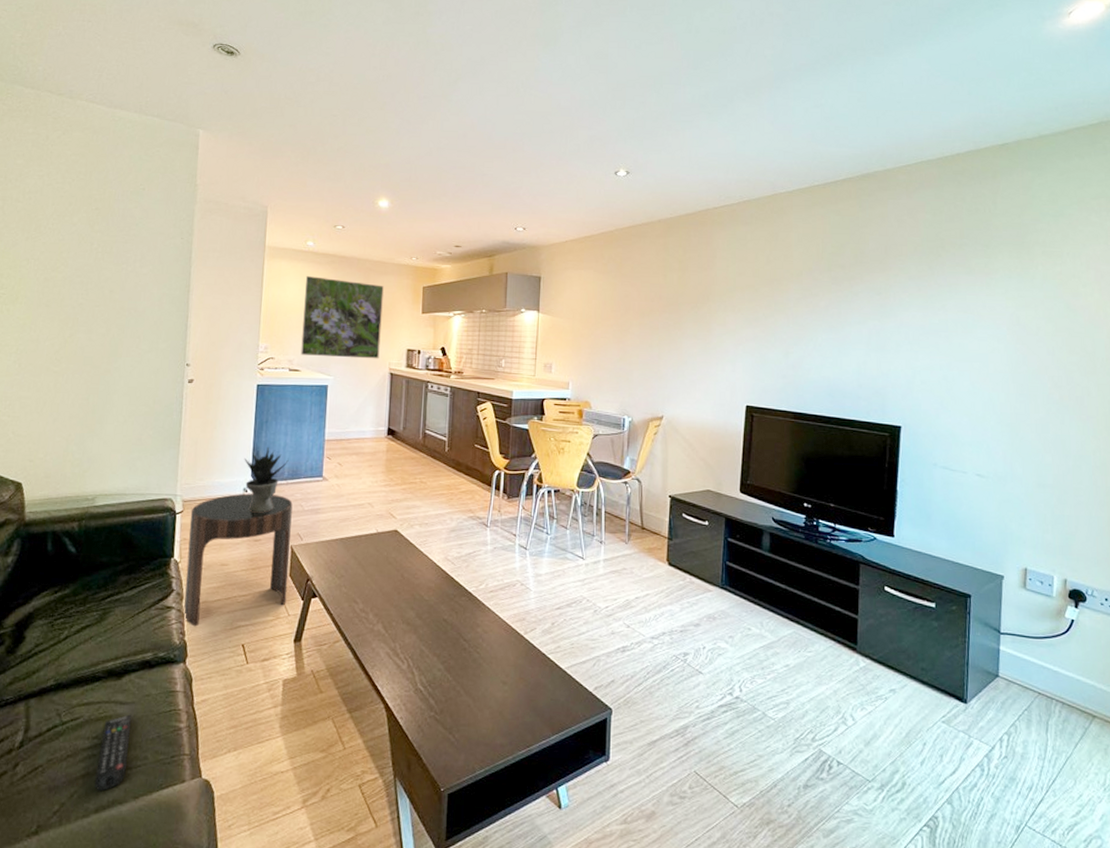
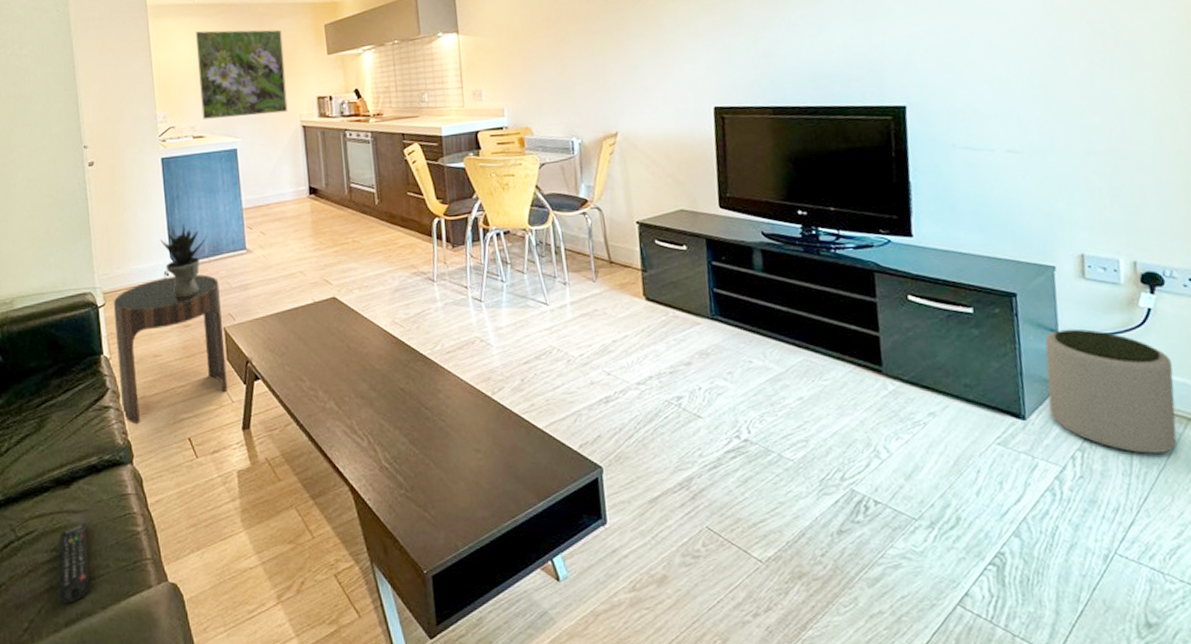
plant pot: none [987,630,1086,743] -> present [1044,328,1177,454]

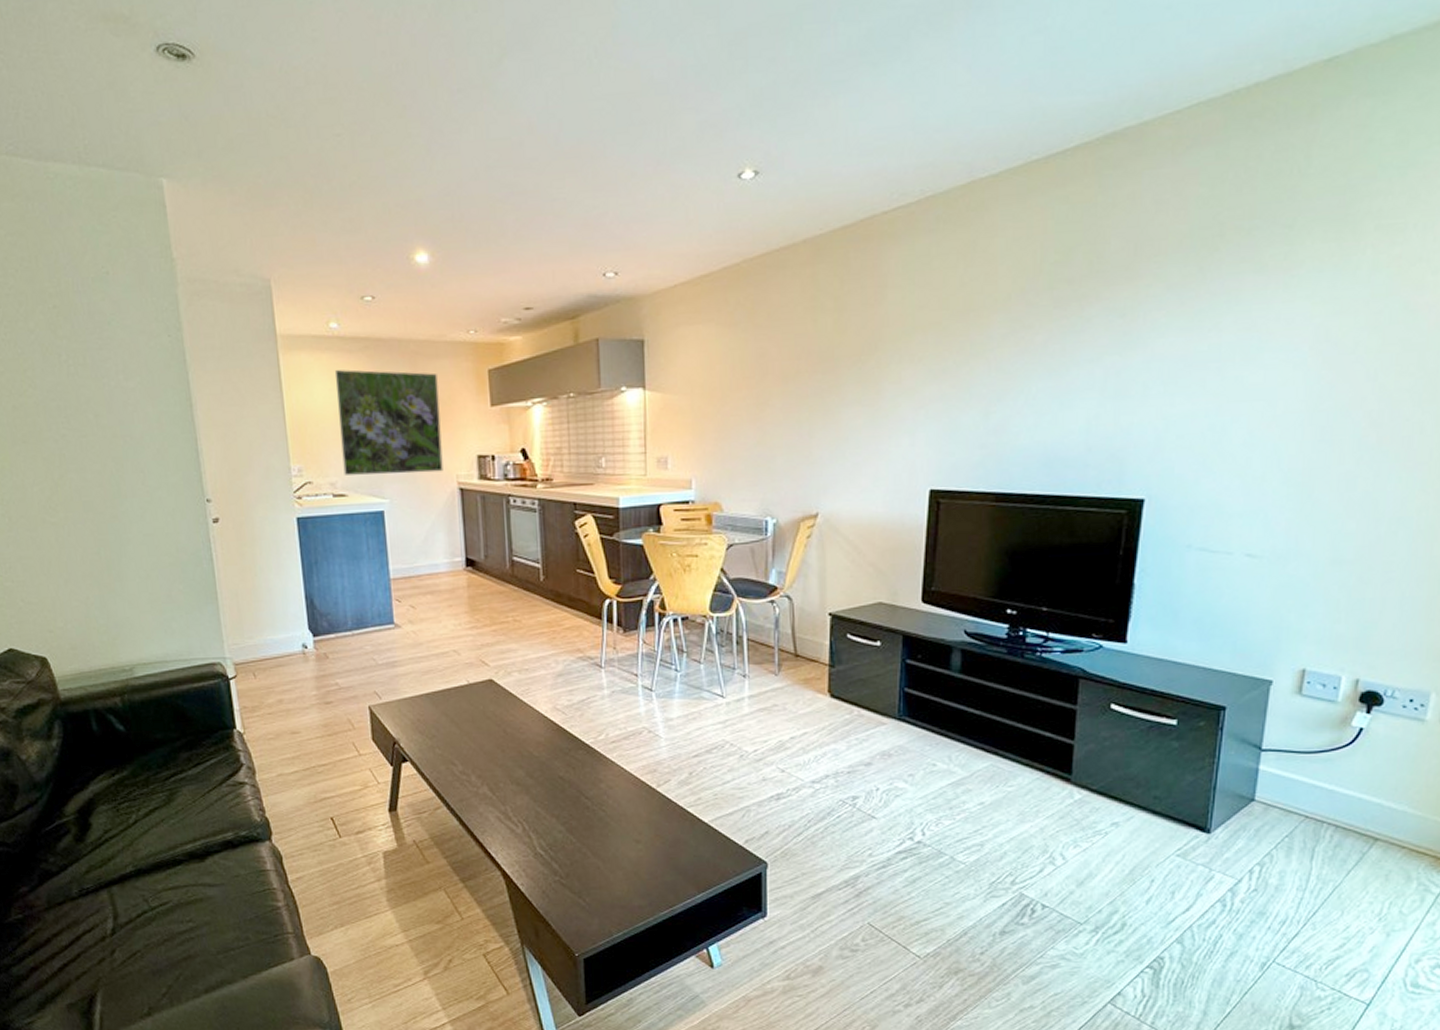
remote control: present [59,522,90,605] -> none [195,896,229,973]
side table: present [113,274,228,425] -> none [245,649,374,802]
potted plant: present [160,224,207,296] -> none [297,593,350,670]
plant pot: present [1044,328,1177,454] -> none [1237,745,1373,870]

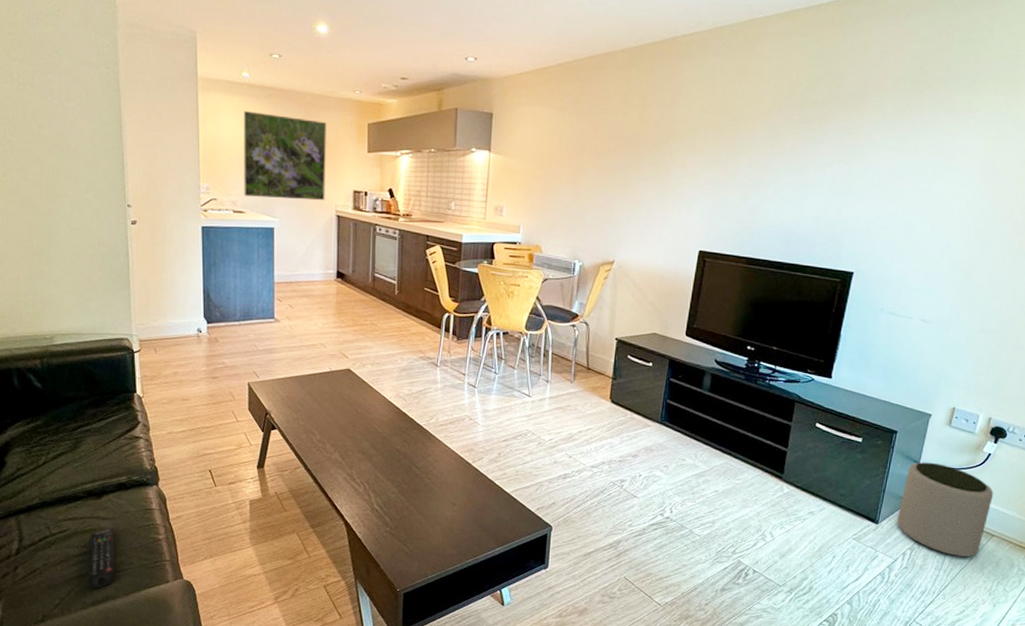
remote control: none [195,896,229,973] -> present [88,527,115,589]
plant pot: none [1237,745,1373,870] -> present [897,462,994,557]

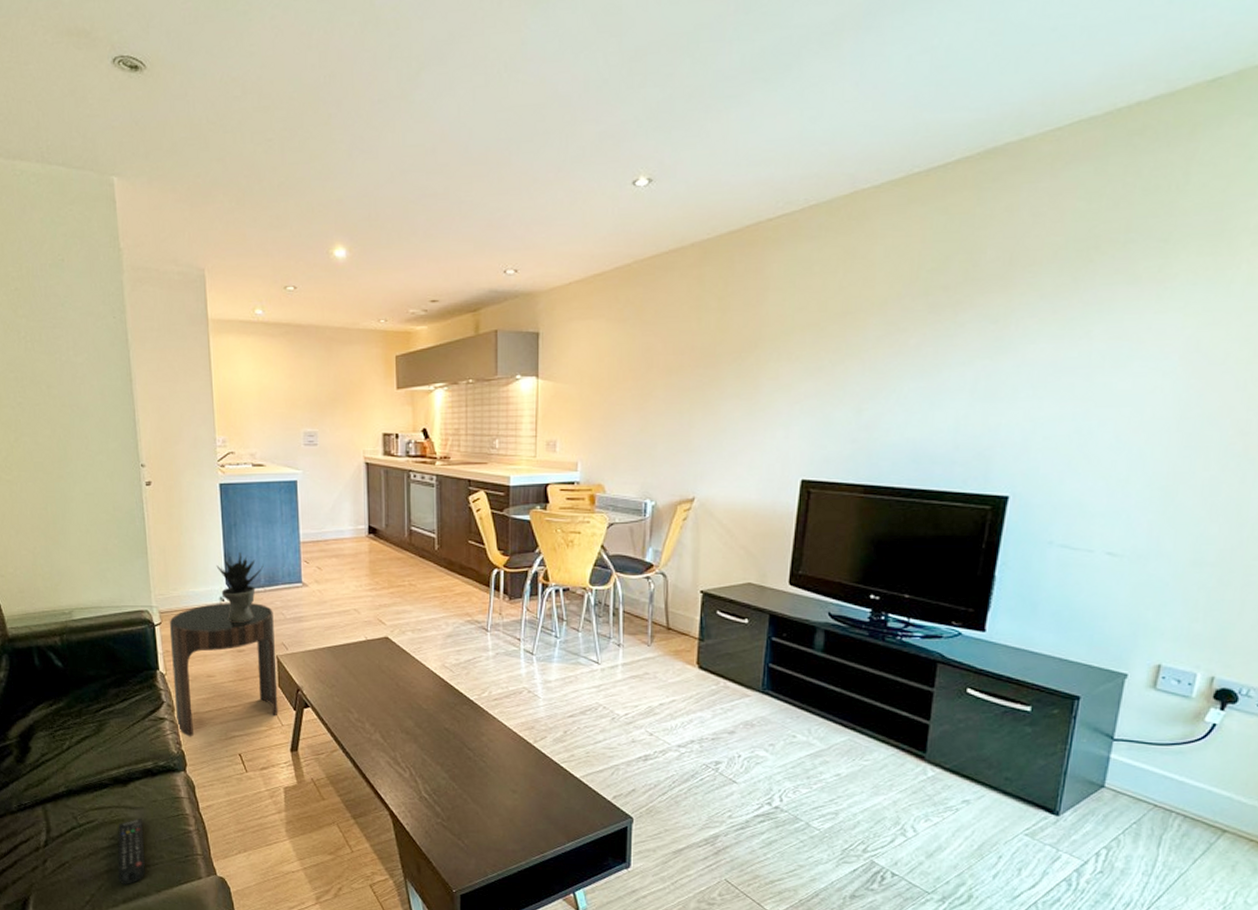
side table: none [148,334,248,455] -> present [169,603,279,737]
potted plant: none [195,289,240,351] -> present [216,552,264,621]
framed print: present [244,111,326,201] -> none [259,352,352,448]
plant pot: present [897,462,994,557] -> none [1085,735,1223,859]

